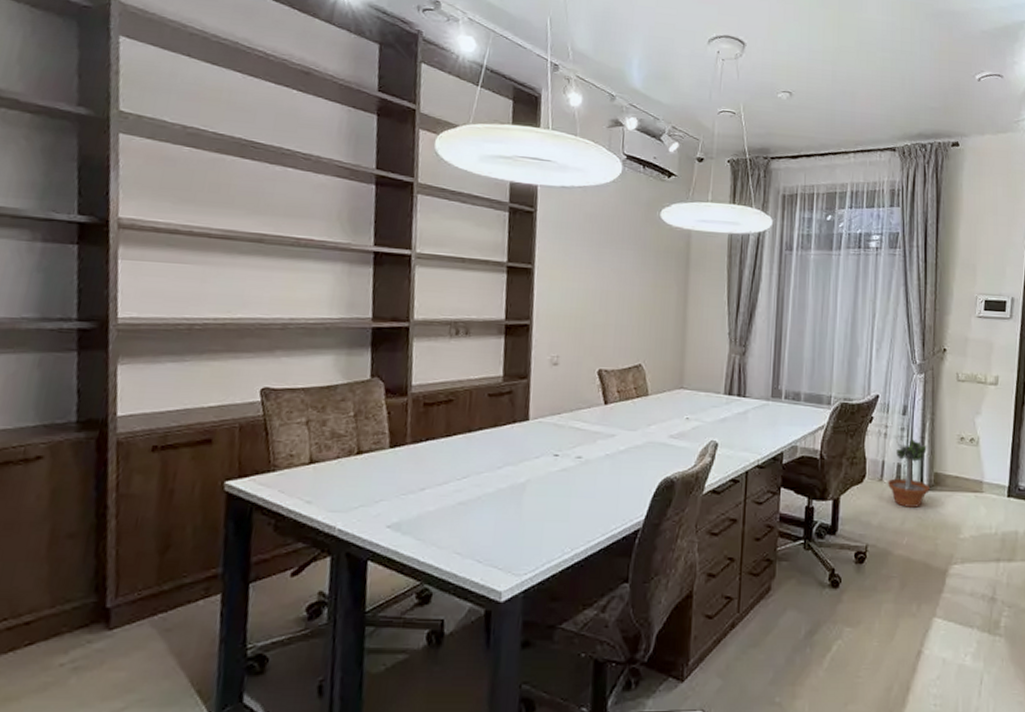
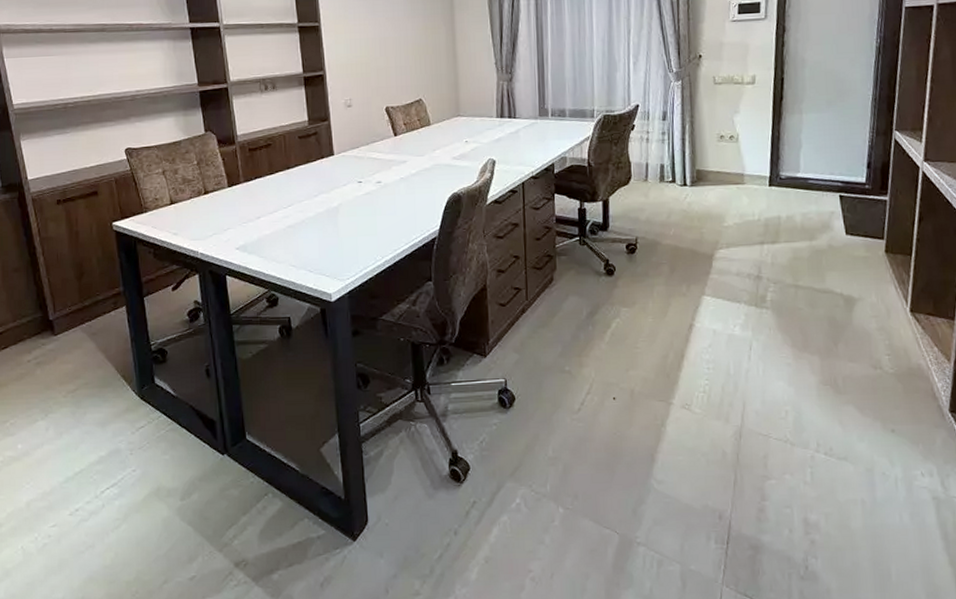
potted tree: present [887,439,930,508] -> none [651,141,693,203]

